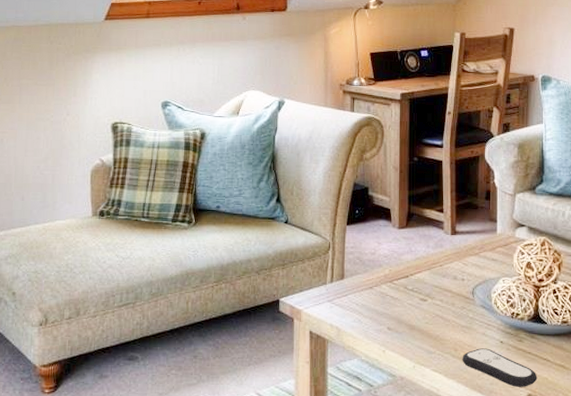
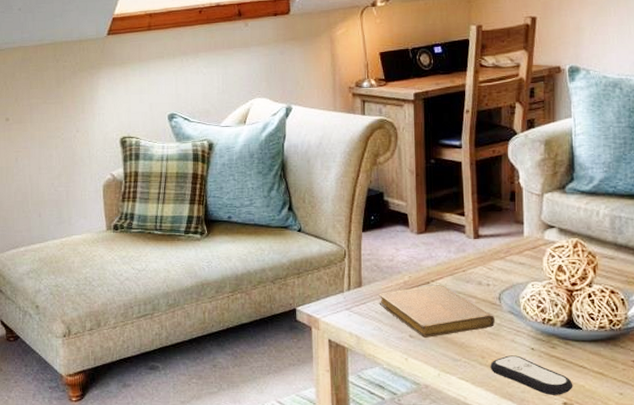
notebook: none [360,279,468,330] -> present [379,285,495,338]

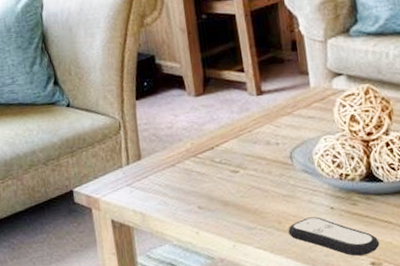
notebook: present [379,285,495,338] -> none [160,149,289,208]

